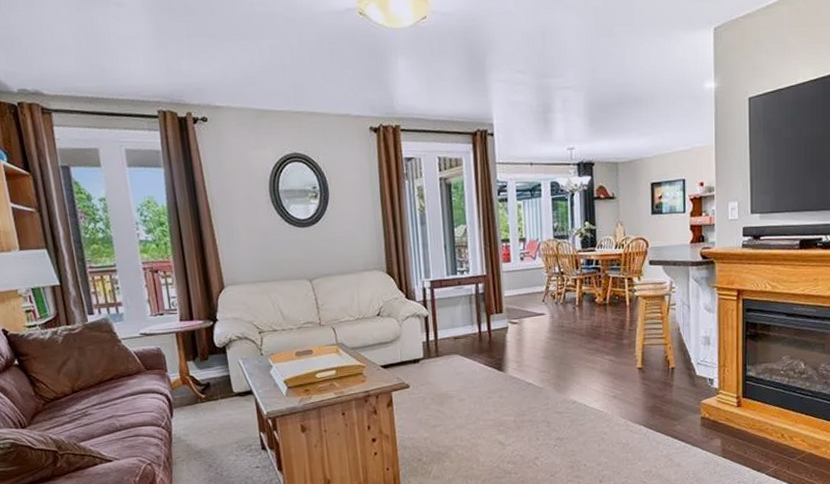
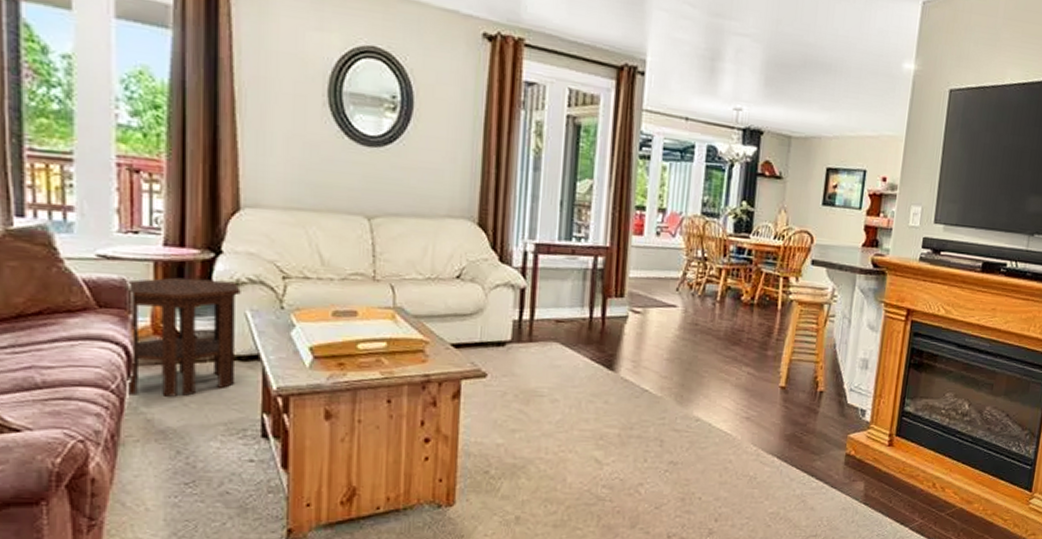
side table: none [160,340,239,429] -> present [125,277,241,397]

